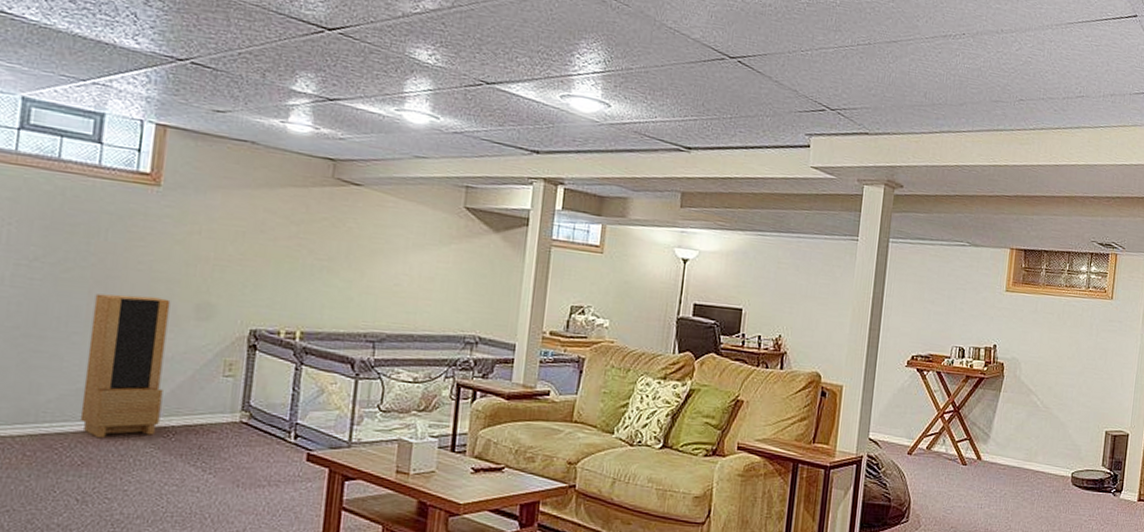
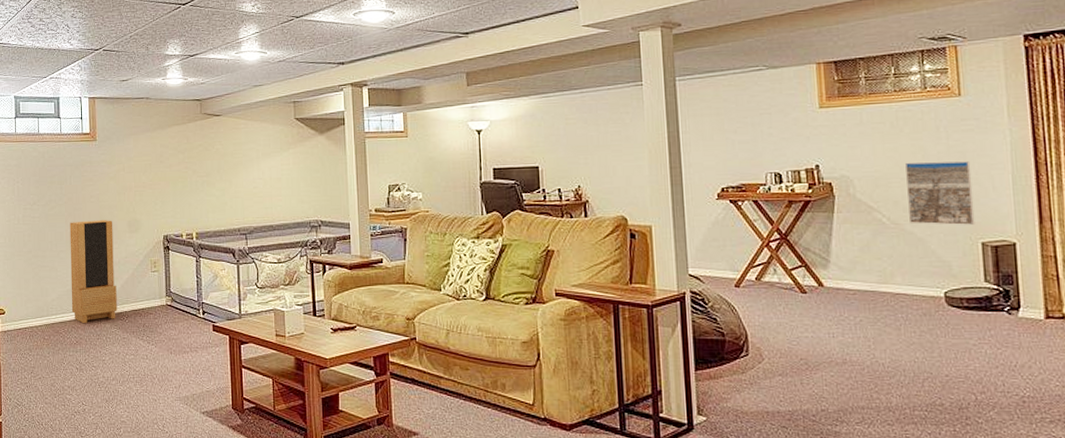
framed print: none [1057,352,1110,415] -> present [906,161,975,225]

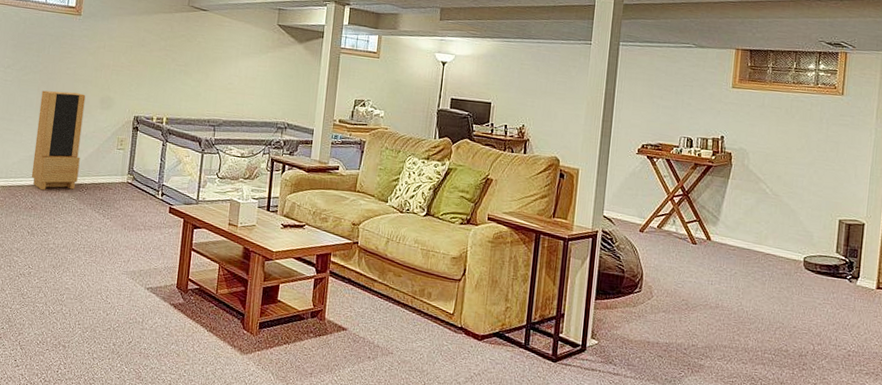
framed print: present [906,161,975,225] -> none [787,144,842,204]

